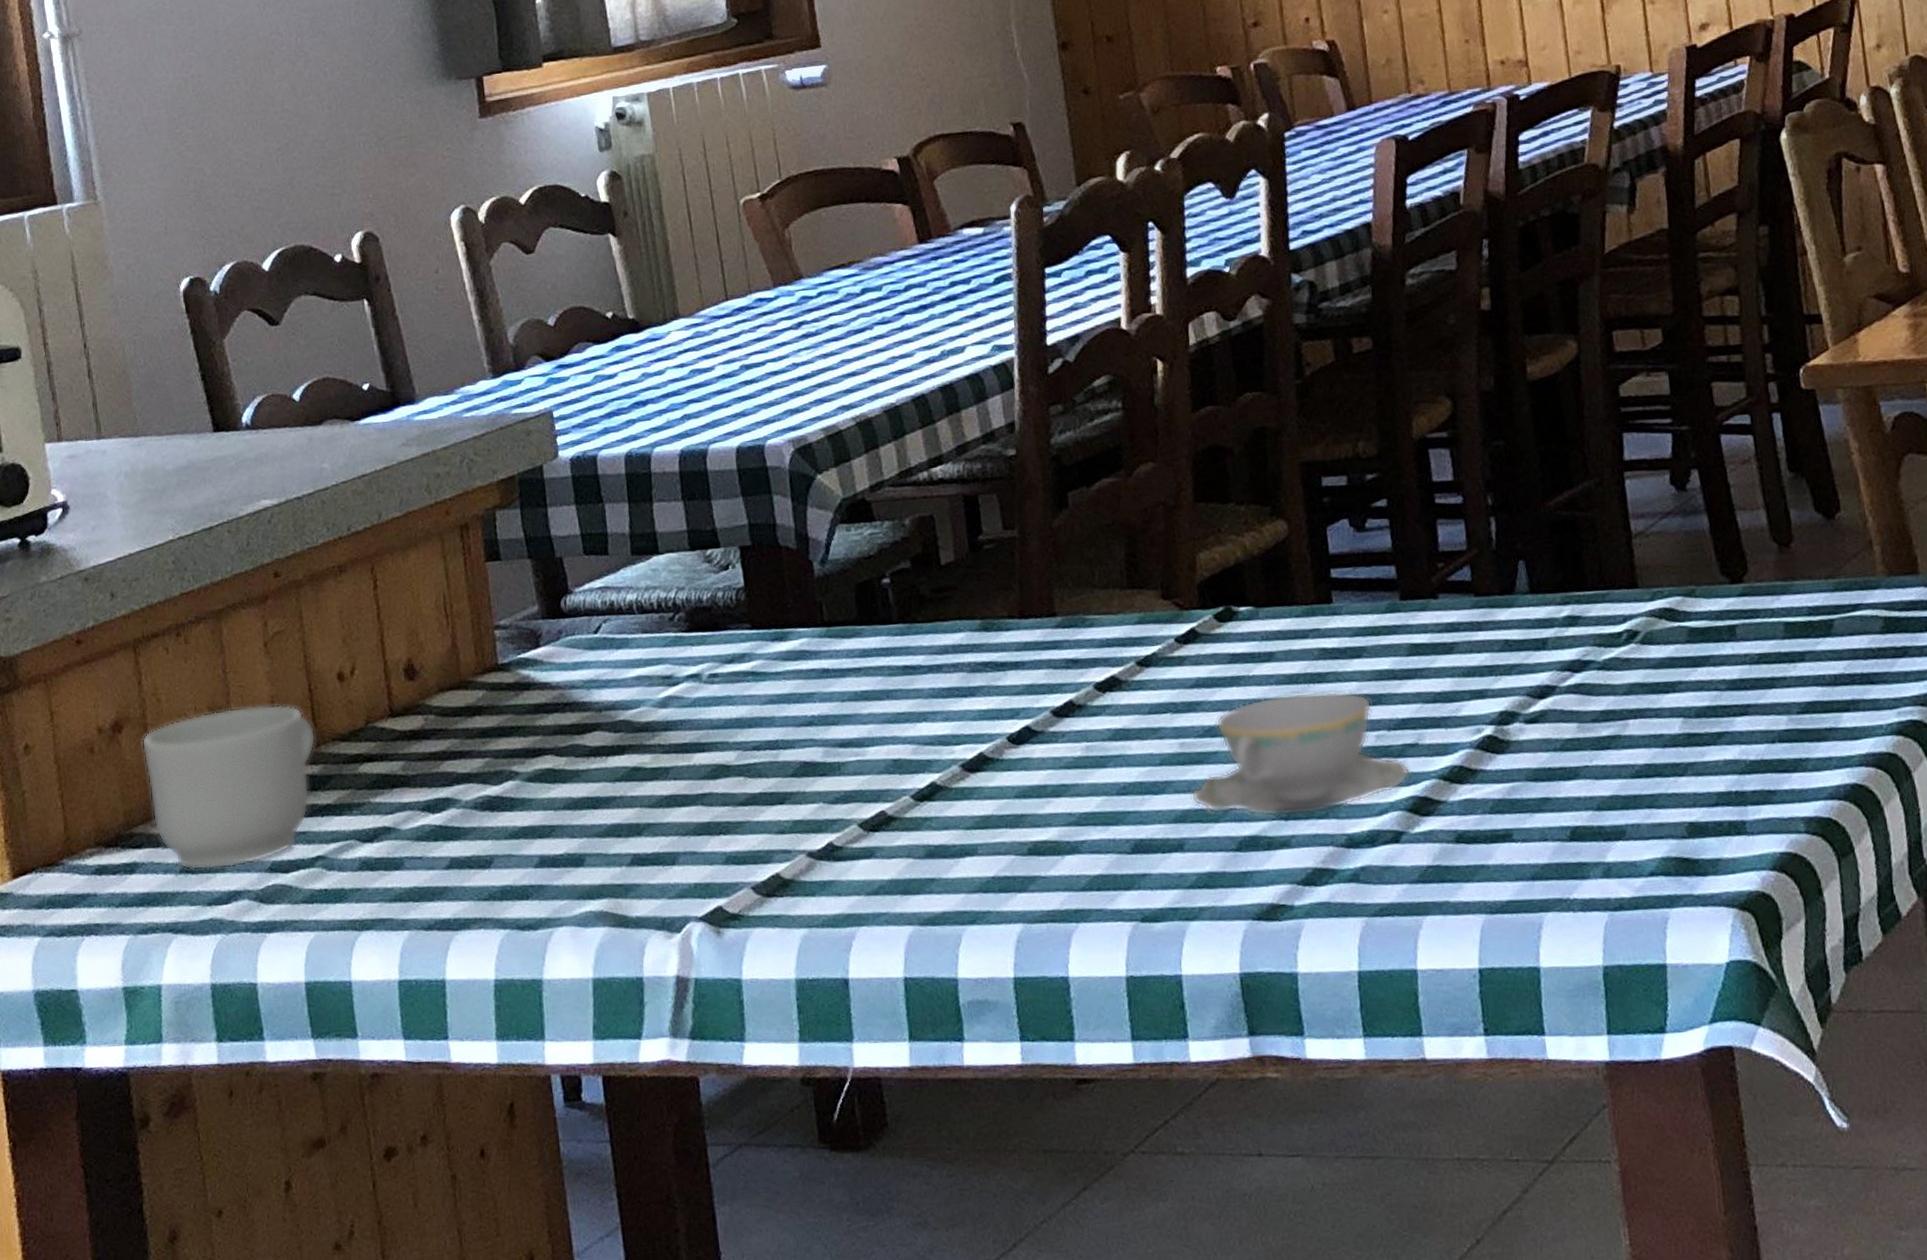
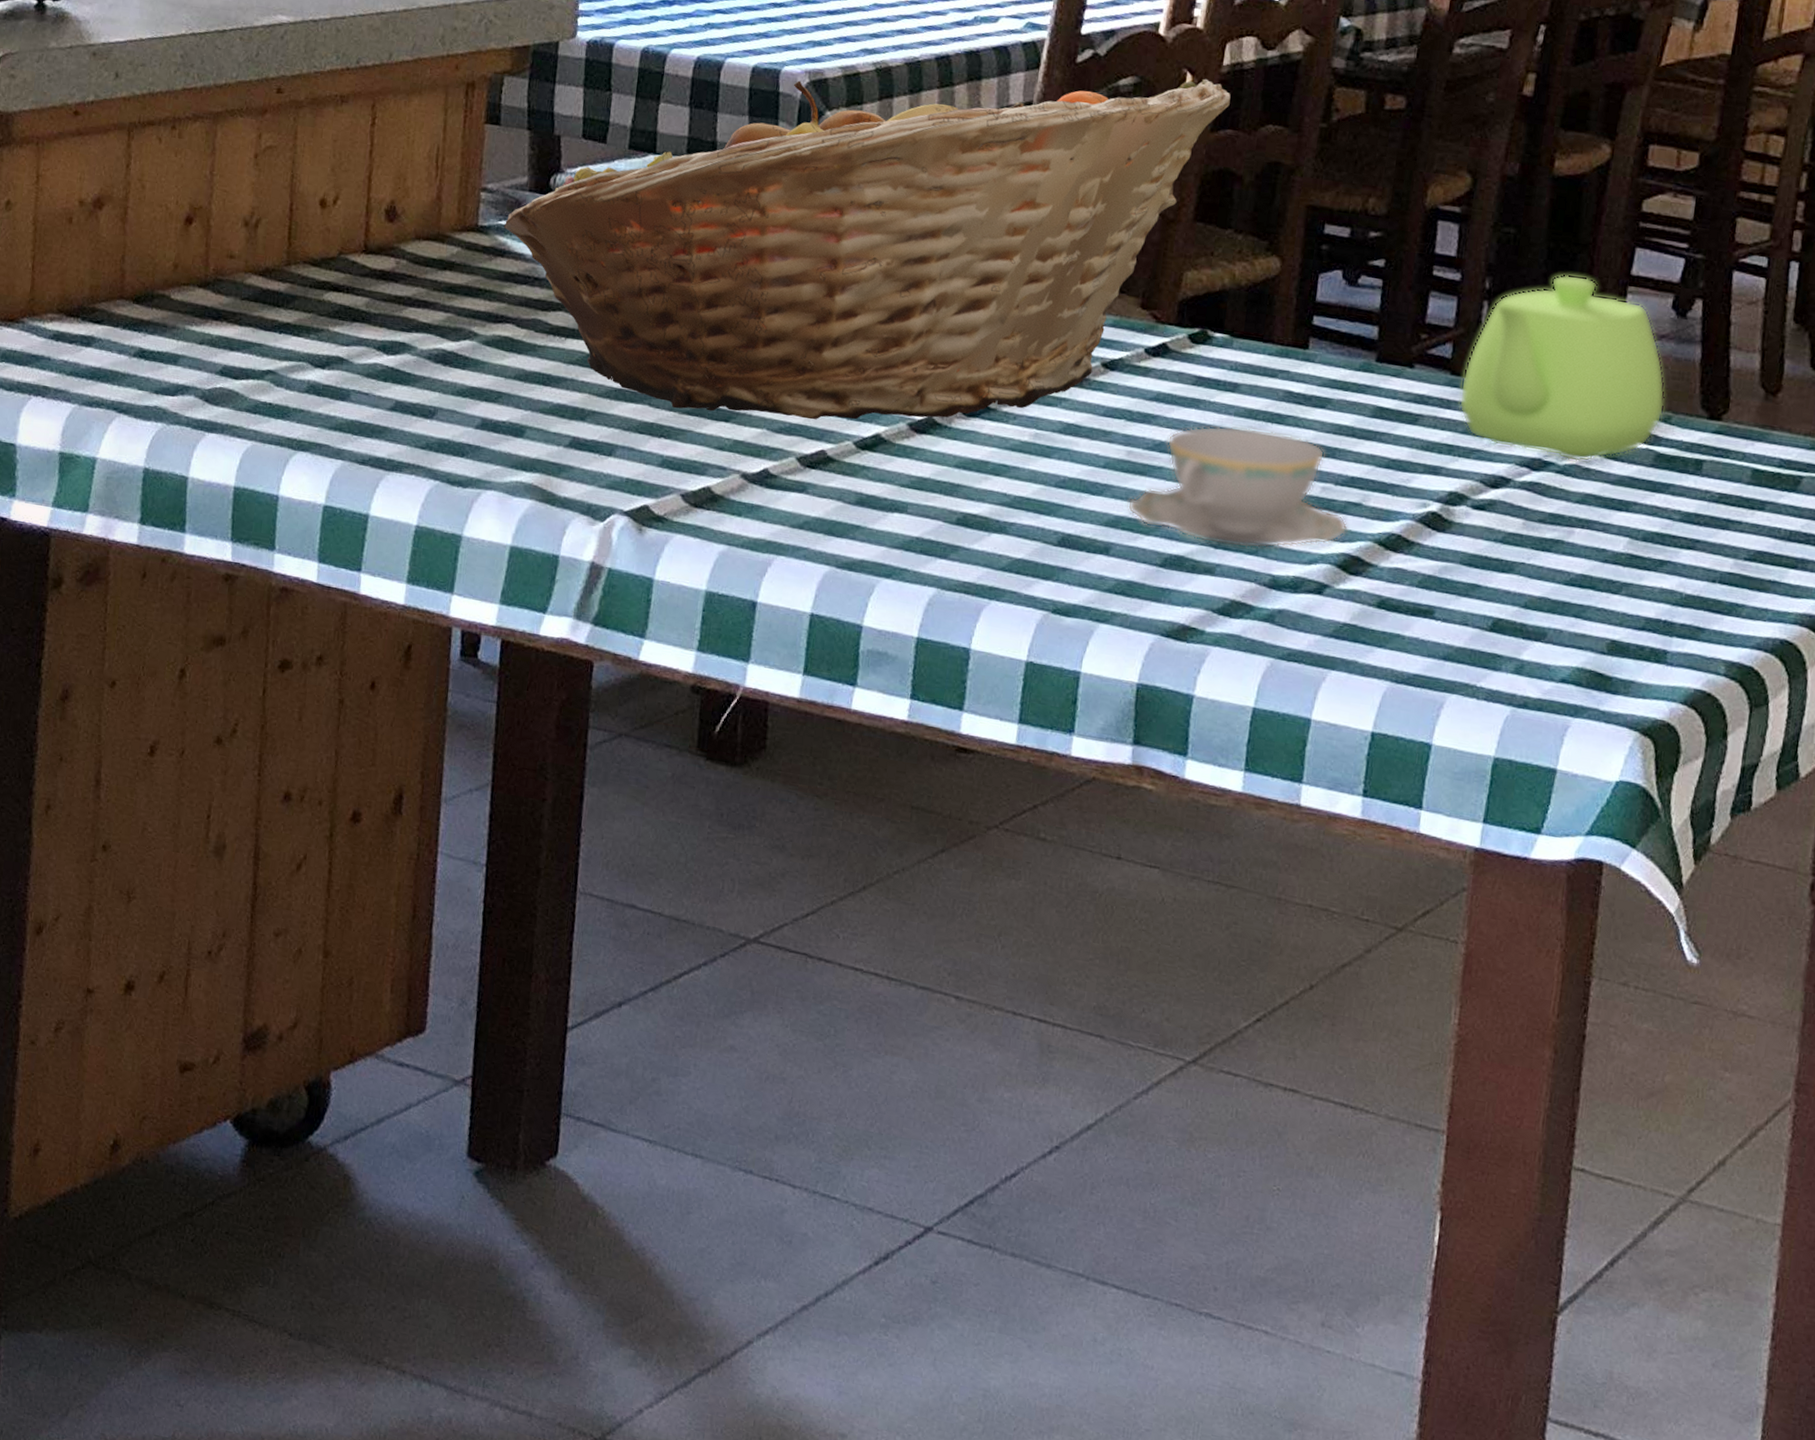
mug: present [141,704,316,871] -> none [117,208,289,363]
fruit basket: none [523,362,1204,803] -> present [503,78,1231,420]
teapot: none [1486,472,1687,656] -> present [1458,274,1665,462]

